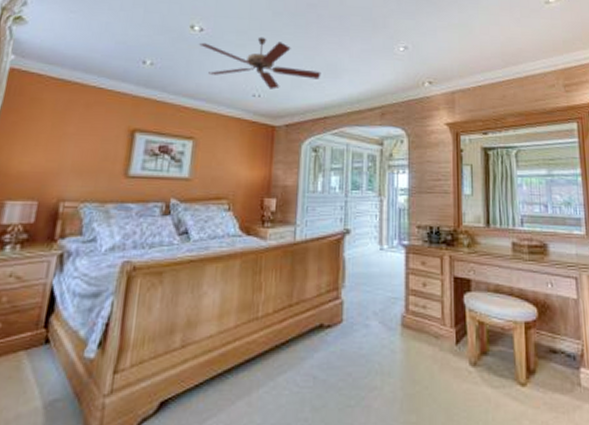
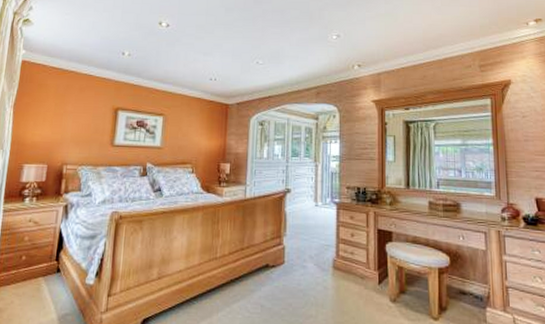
ceiling fan: present [199,37,321,90] -> none [166,30,266,74]

